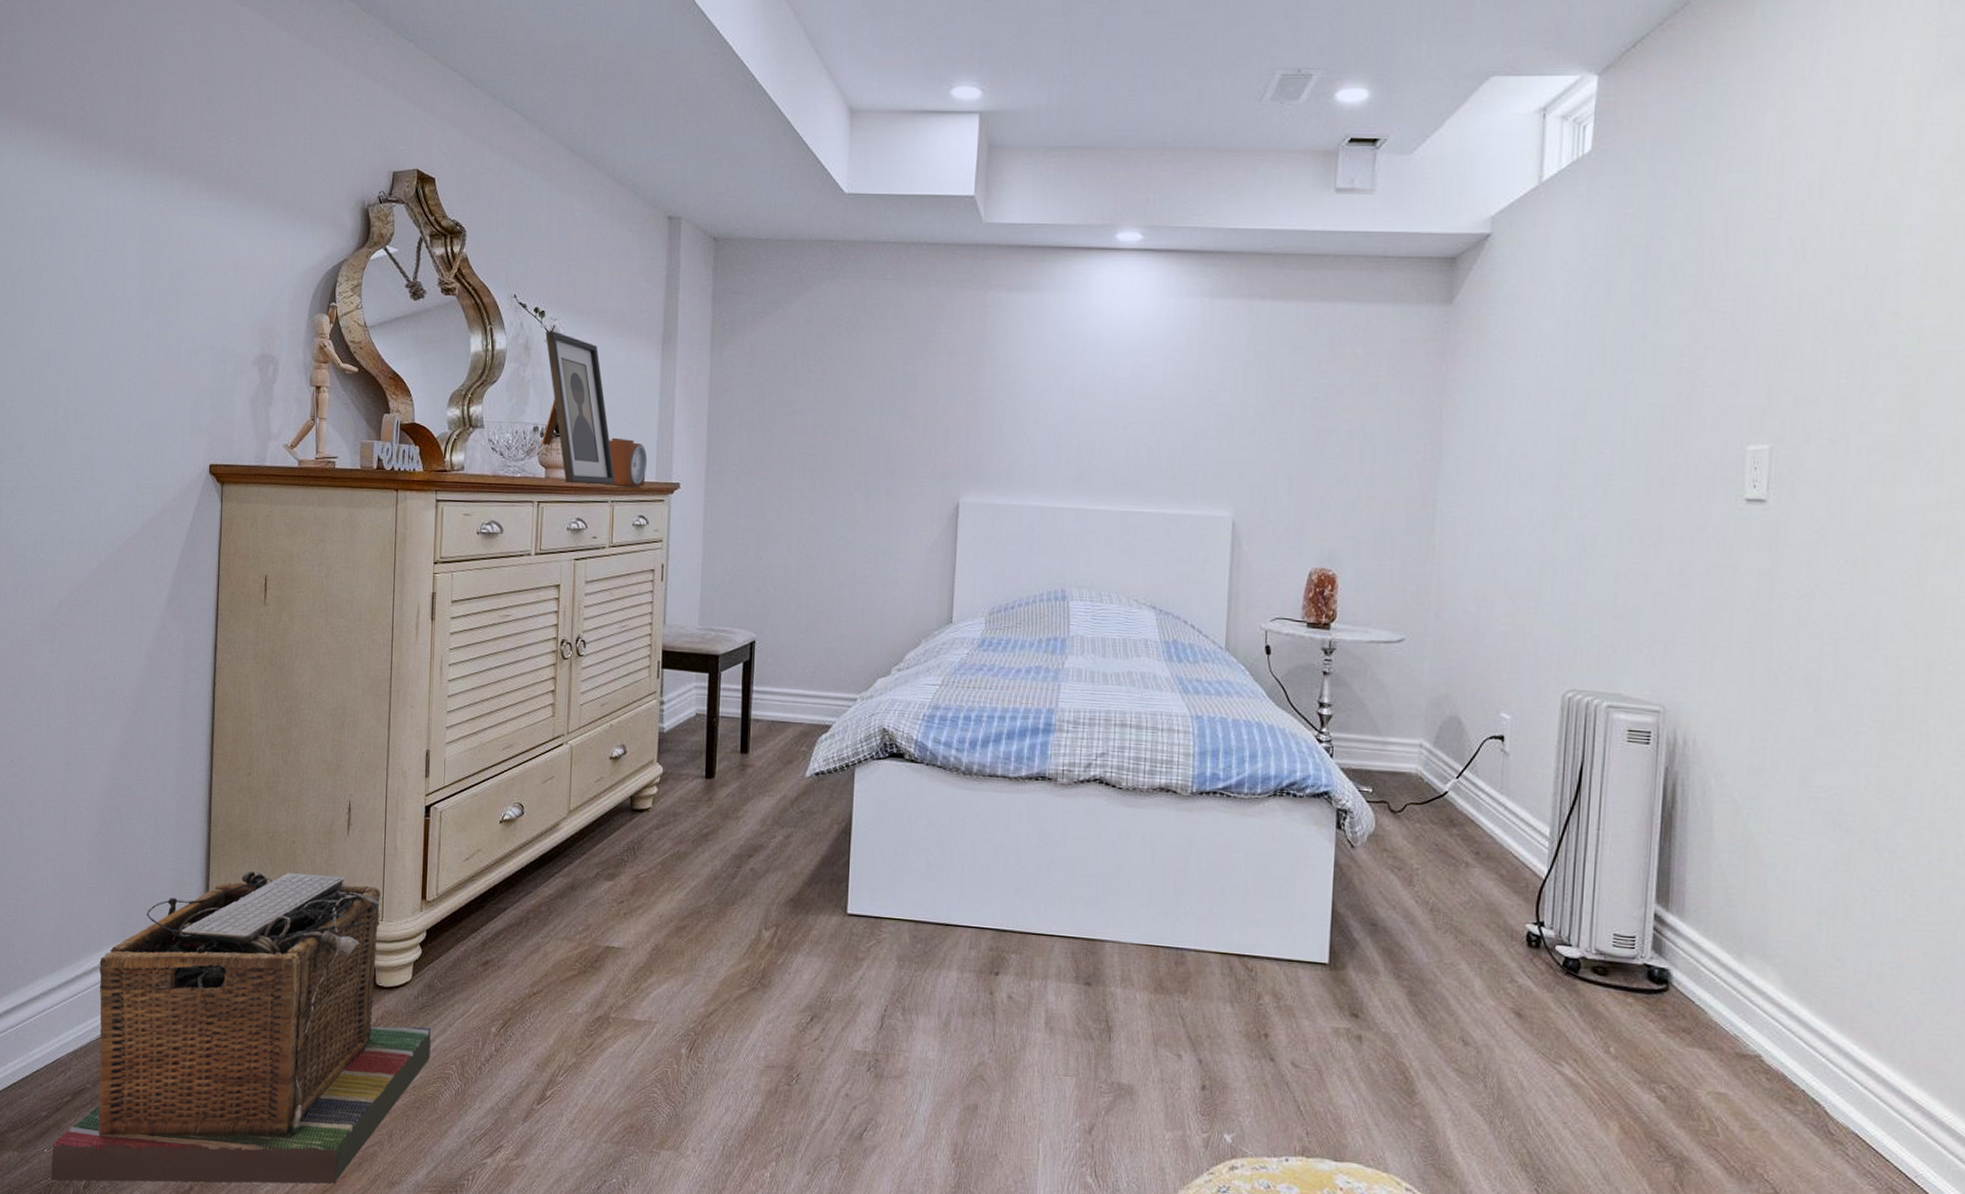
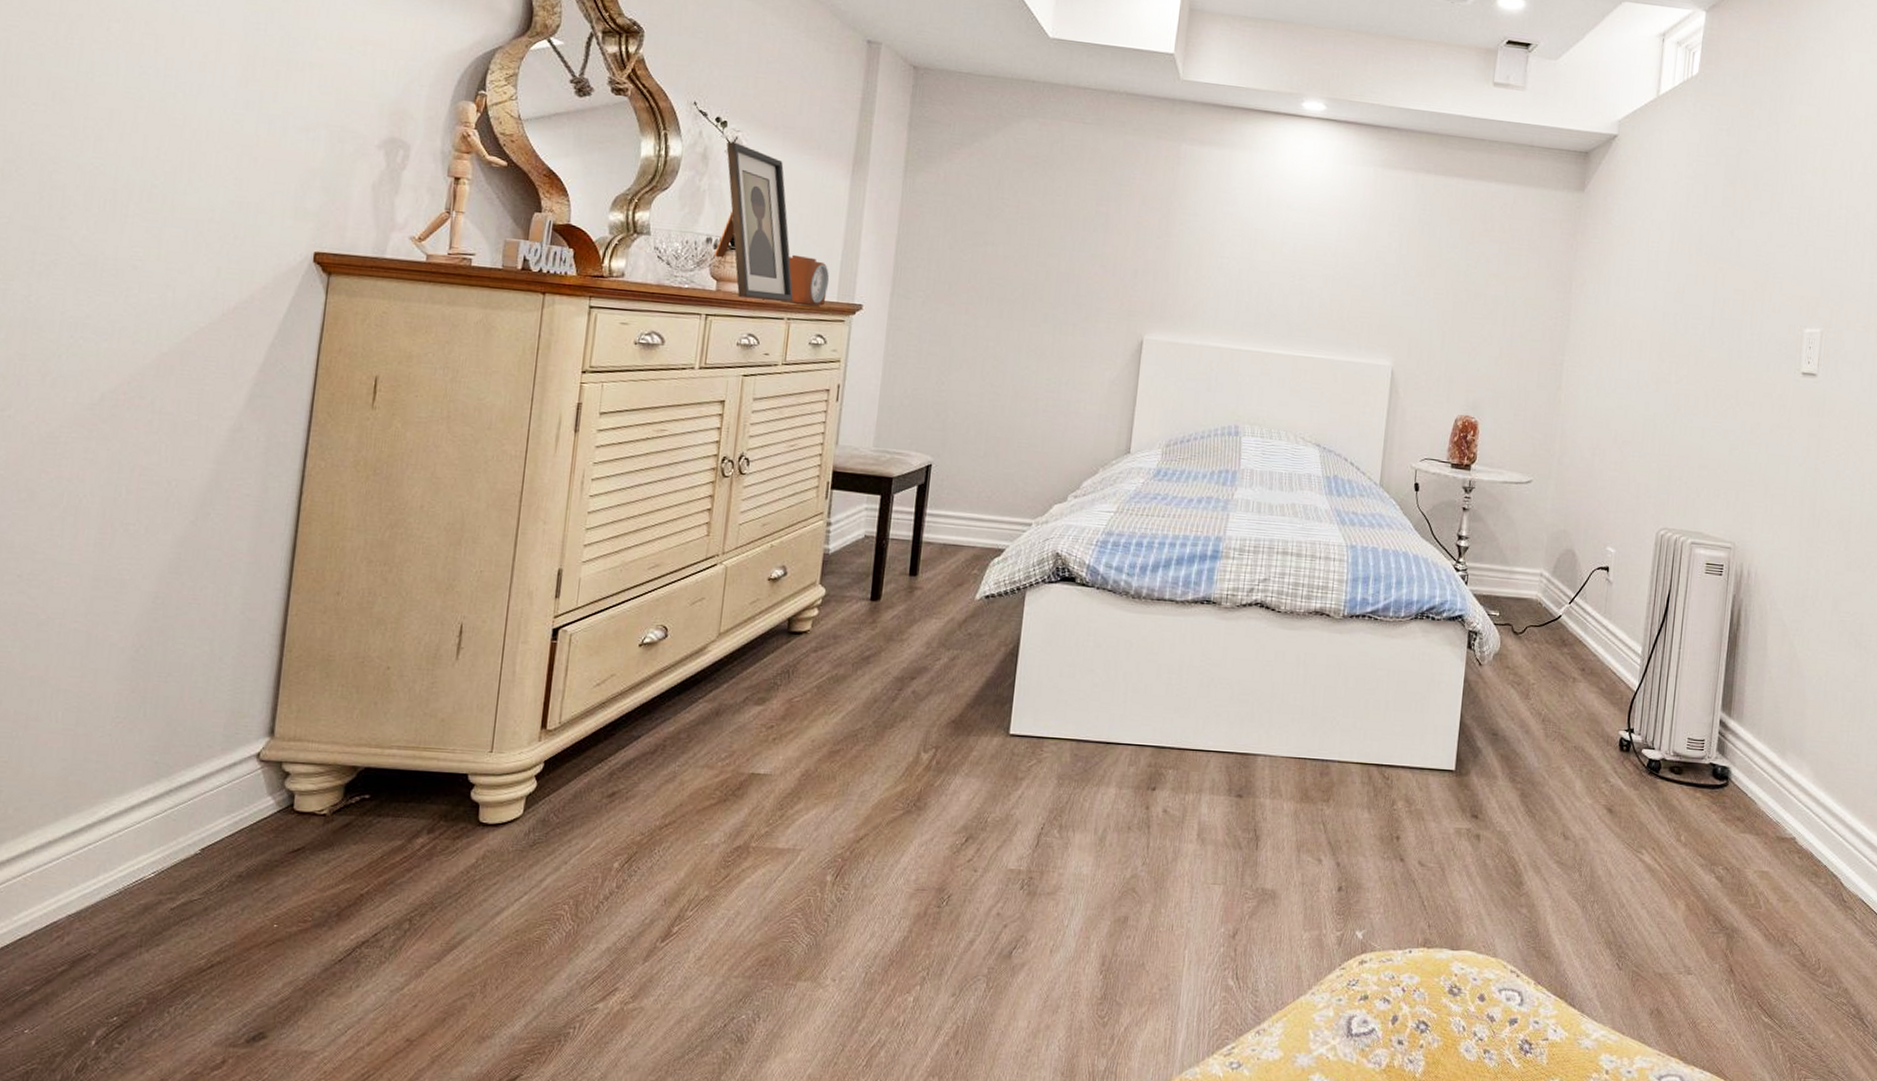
clothes hamper: present [50,870,431,1184] -> none [30,699,542,1066]

